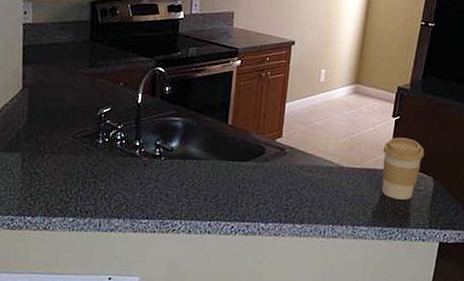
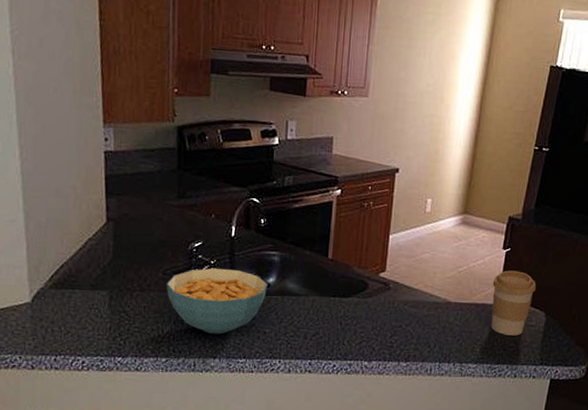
cereal bowl: none [75,132,171,196] -> present [166,267,268,334]

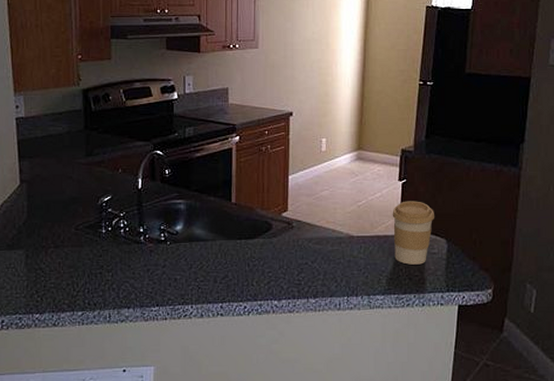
cereal bowl: present [166,267,268,334] -> none [79,219,175,284]

